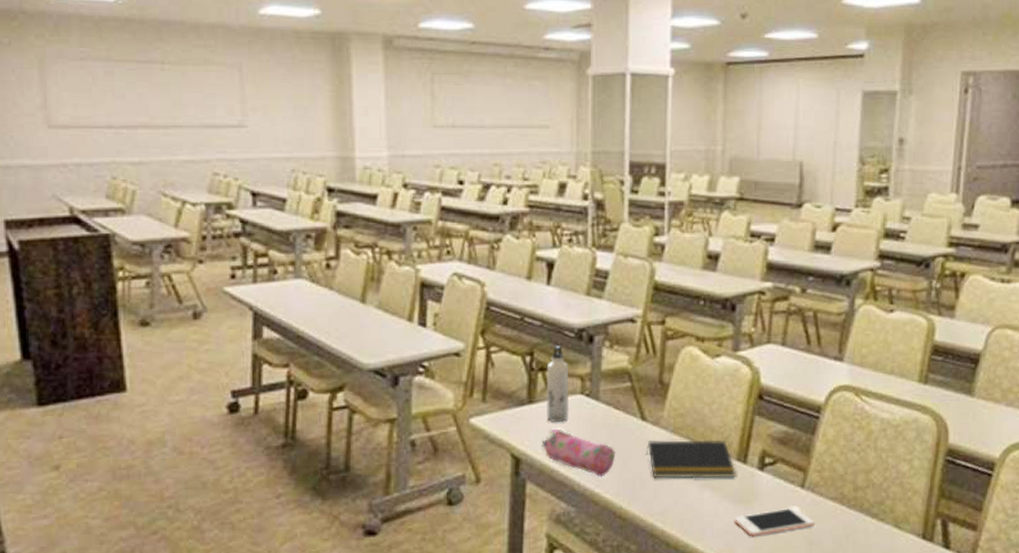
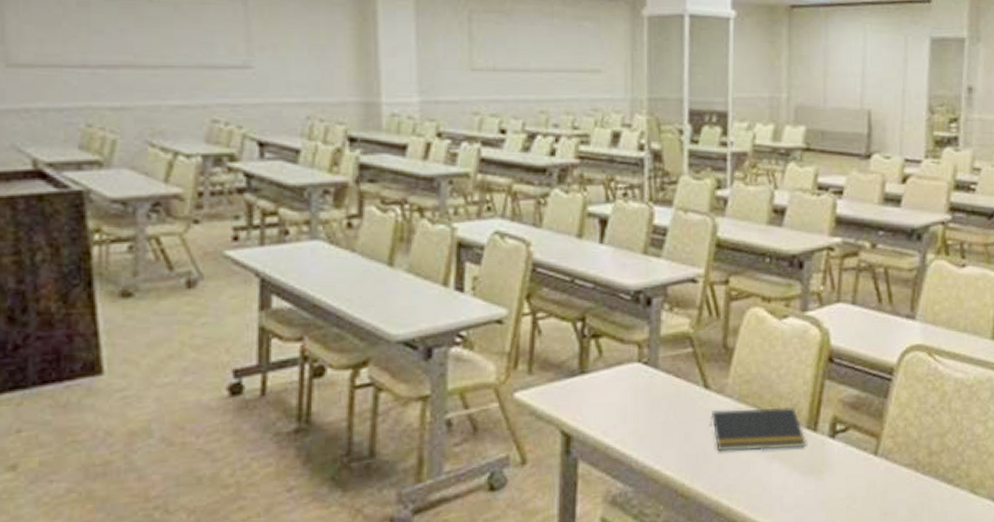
pencil case: present [541,428,615,478] -> none [595,401,676,453]
water bottle: present [546,346,570,423] -> none [600,310,626,395]
cell phone: present [734,507,814,537] -> none [804,476,888,510]

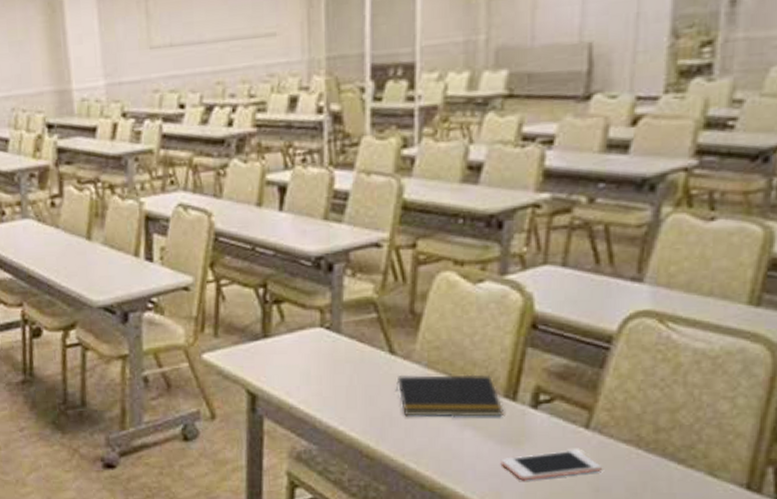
cell phone: none [804,476,888,510] -> present [500,449,602,481]

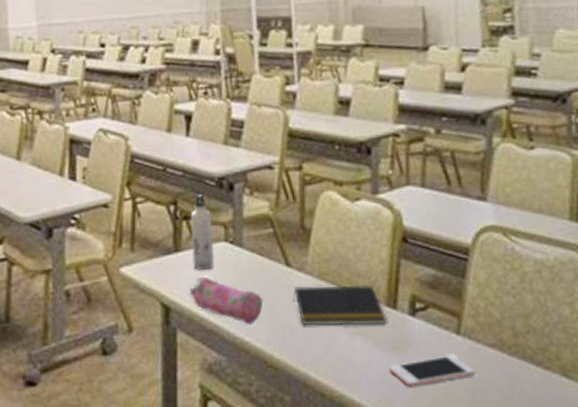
pencil case: none [279,363,360,415] -> present [189,276,263,325]
water bottle: none [281,276,308,358] -> present [190,194,215,271]

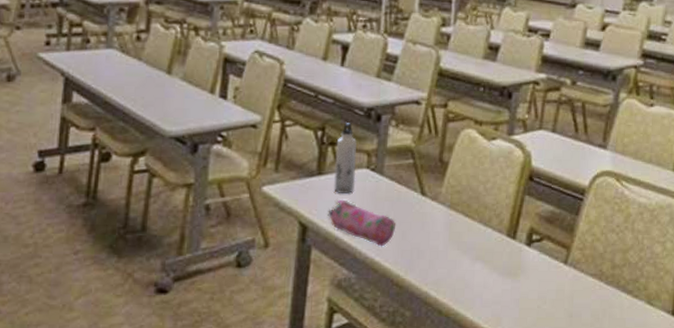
notepad: present [293,285,387,326] -> none [423,214,506,252]
cell phone: present [388,355,475,387] -> none [501,281,575,308]

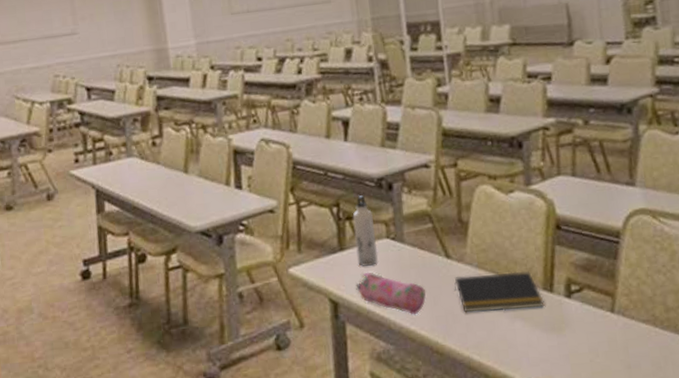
notepad: none [423,214,506,252] -> present [454,271,545,312]

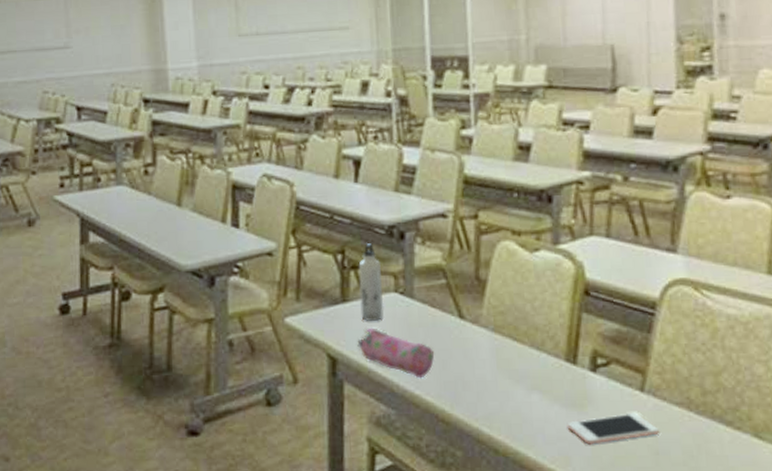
notepad: present [454,271,545,312] -> none [466,338,566,381]
cell phone: none [548,332,630,364] -> present [567,412,659,445]

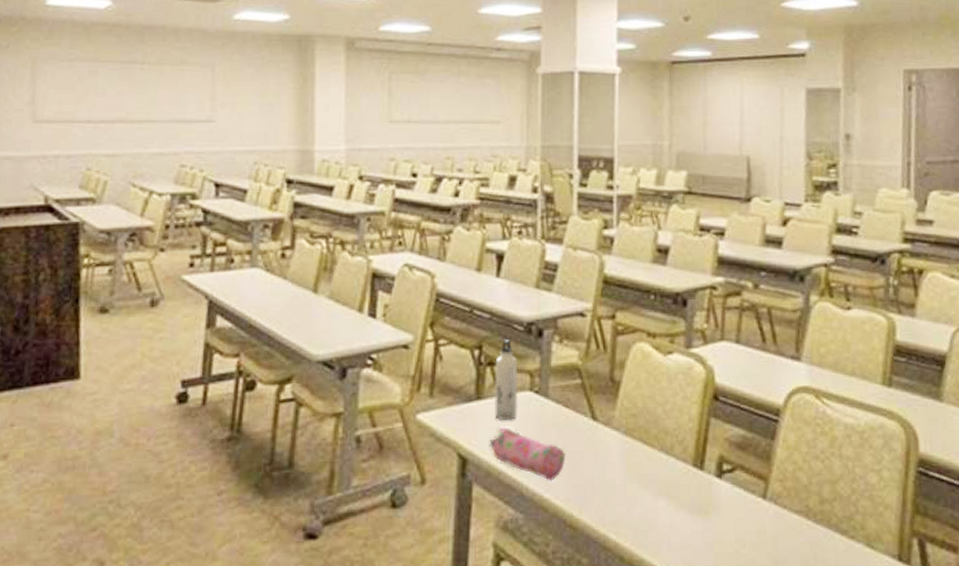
cell phone: present [567,412,659,445] -> none [691,520,779,553]

